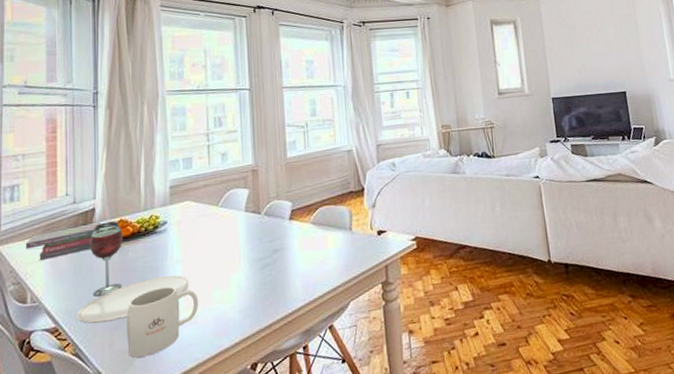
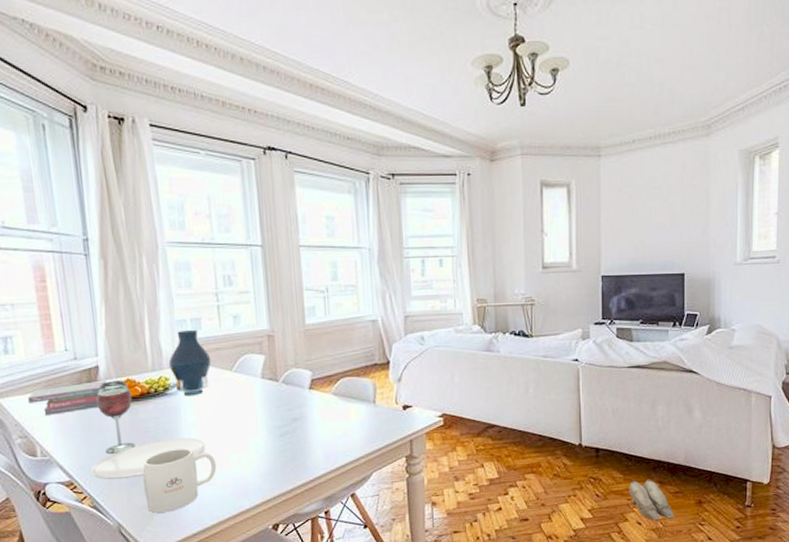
vase: none [160,168,199,234] -> present [168,329,212,397]
slippers: none [602,293,652,339] -> present [629,479,675,522]

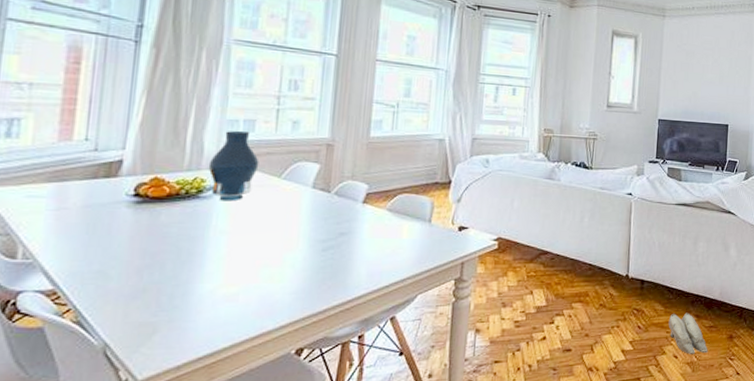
books: present [27,381,106,415] -> none [21,177,128,211]
plate: present [91,438,207,479] -> none [83,247,235,290]
wineglass: present [96,380,135,454] -> none [109,177,156,260]
mug: present [142,447,217,513] -> none [146,257,243,332]

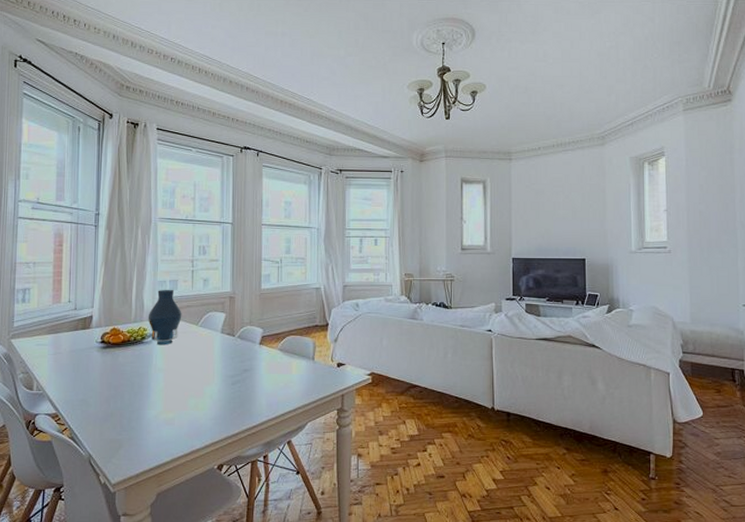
slippers: present [668,312,708,355] -> none [537,445,582,488]

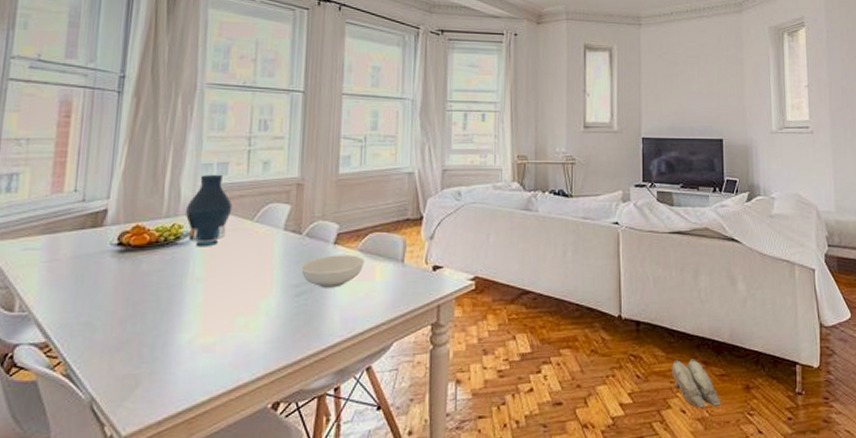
bowl: none [235,353,284,379] -> present [301,255,365,288]
slippers: none [537,445,582,488] -> present [671,358,722,410]

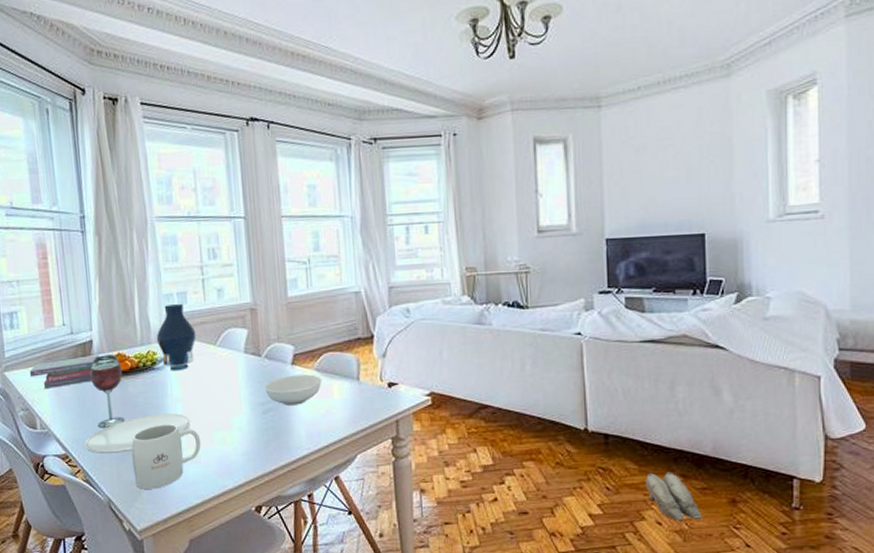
books: none [18,226,113,263] -> present [29,355,99,388]
plate: none [72,295,212,342] -> present [84,413,192,453]
wineglass: none [95,226,138,311] -> present [90,354,125,428]
mug: none [129,306,219,385] -> present [131,423,201,489]

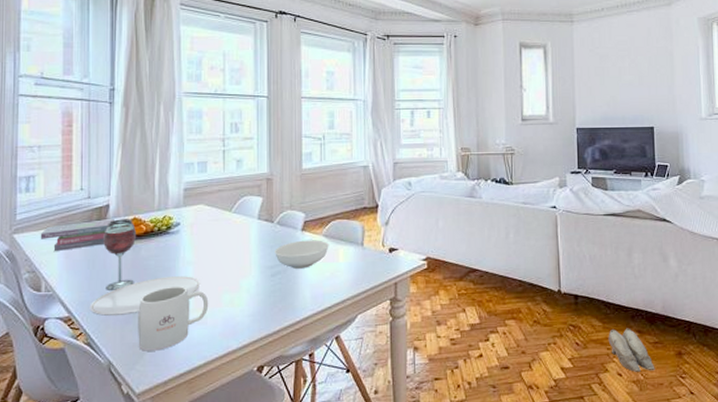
vase: present [156,303,196,371] -> none [173,172,213,236]

